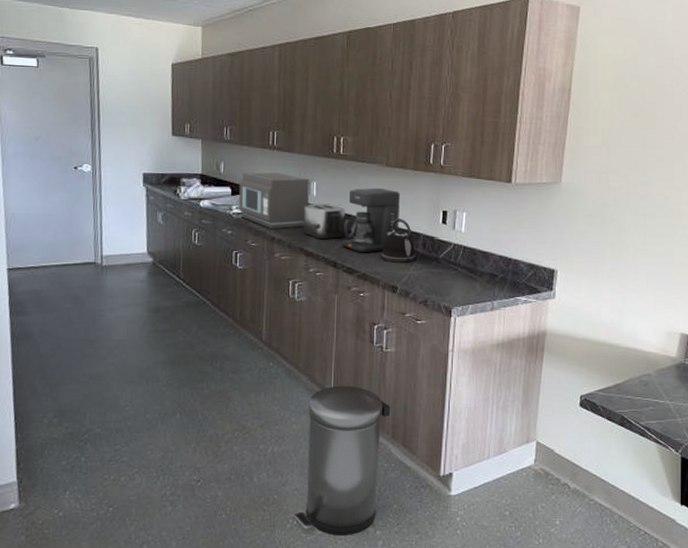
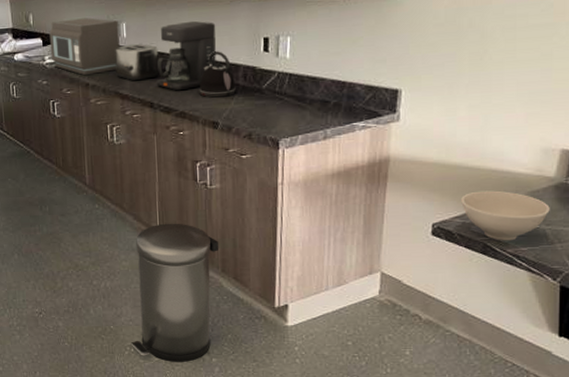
bowl: none [604,367,673,414] -> present [461,190,550,241]

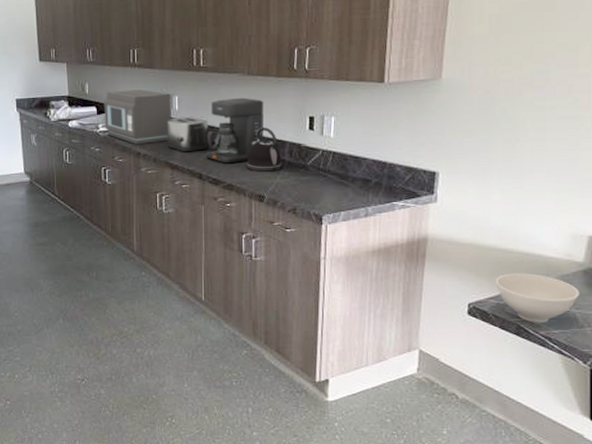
pedal bin: present [130,223,219,362] -> none [172,293,263,435]

